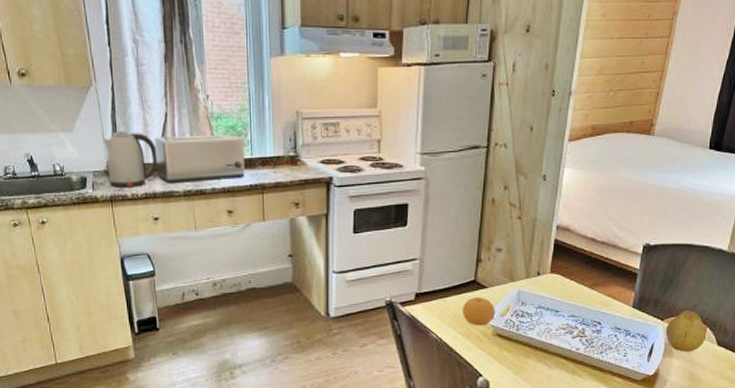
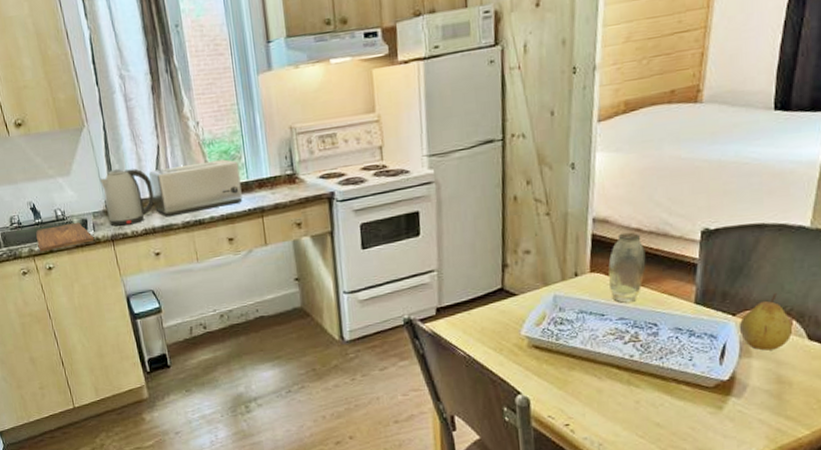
cutting board: none [31,179,93,206] -> present [36,222,95,252]
fruit: present [462,297,495,326] -> none [490,306,529,338]
vase: none [565,241,597,302] -> present [608,232,646,303]

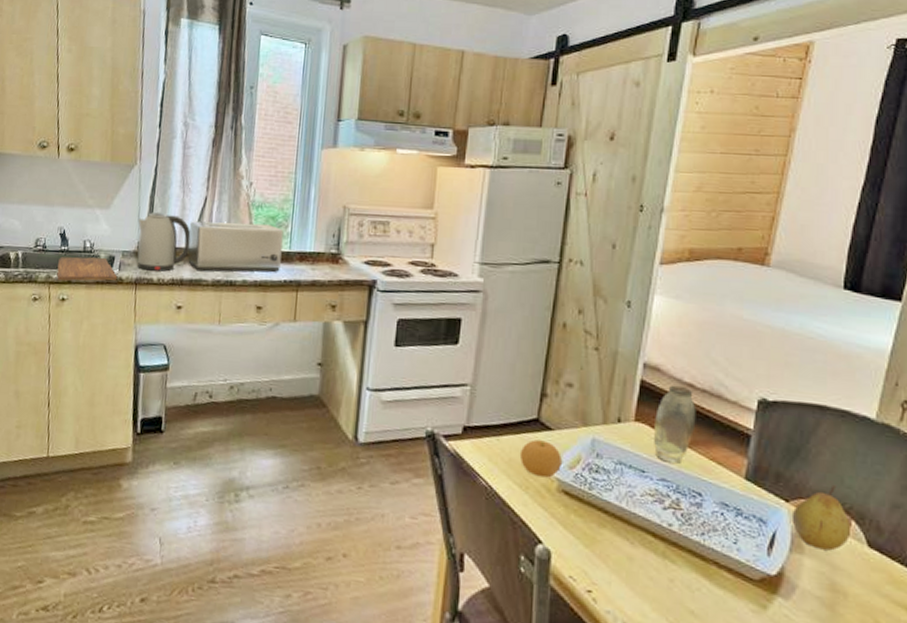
fruit: none [490,306,529,338] -> present [519,439,562,478]

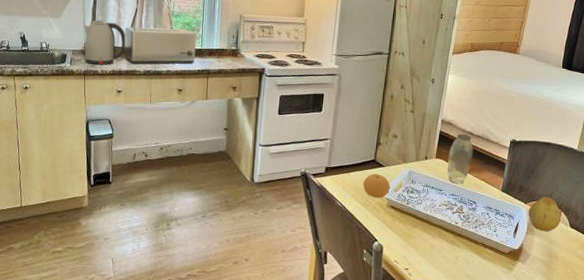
cutting board: present [57,256,118,281] -> none [20,55,70,74]

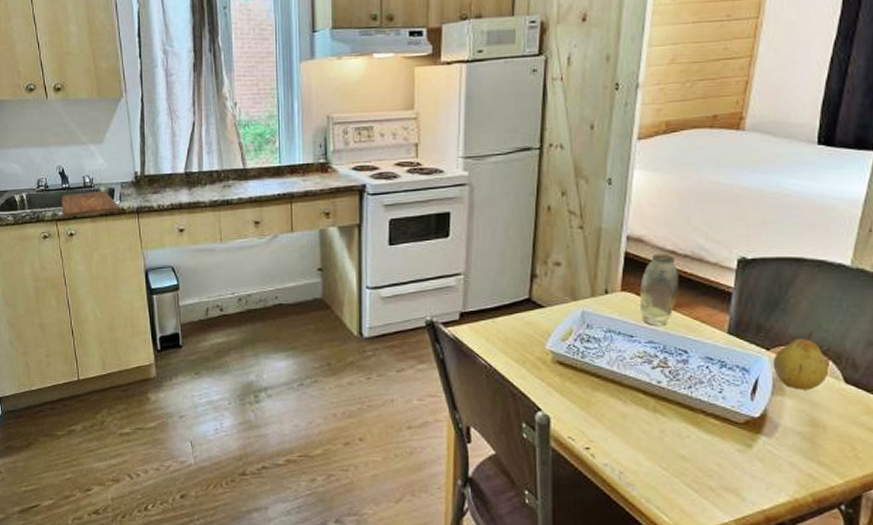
cutting board: none [20,55,70,74] -> present [62,190,120,218]
kettle: present [84,20,126,65] -> none [132,141,184,199]
toaster: present [124,26,196,65] -> none [181,142,273,194]
fruit: present [363,174,390,198] -> none [514,318,554,351]

